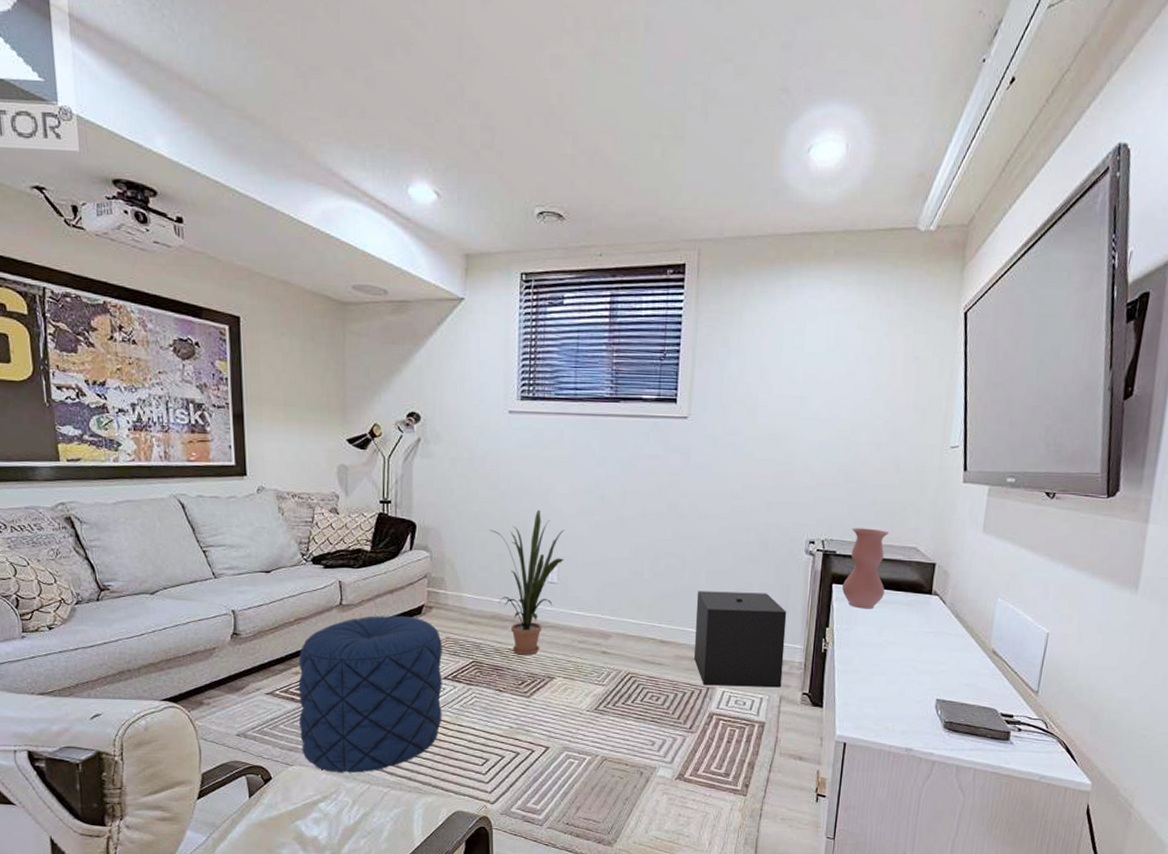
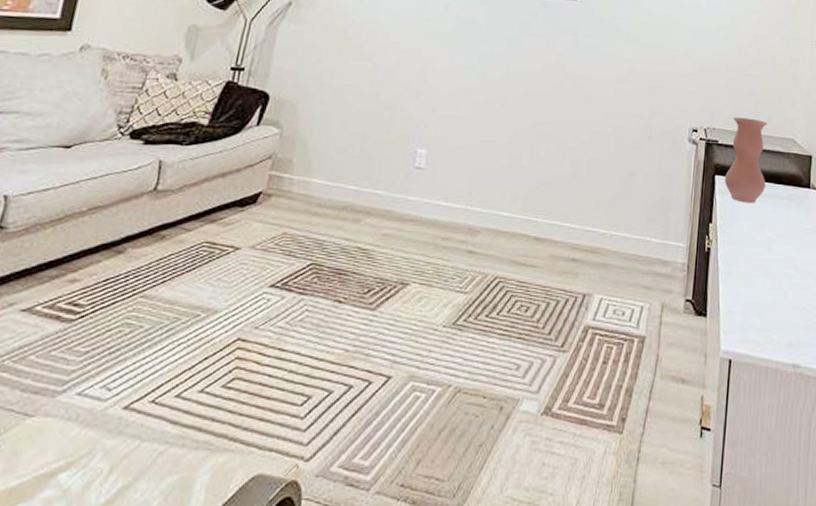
pouf: present [298,615,442,773] -> none [52,204,277,424]
house plant: present [489,509,565,655] -> none [353,85,440,256]
subwoofer: present [694,591,787,688] -> none [571,180,670,294]

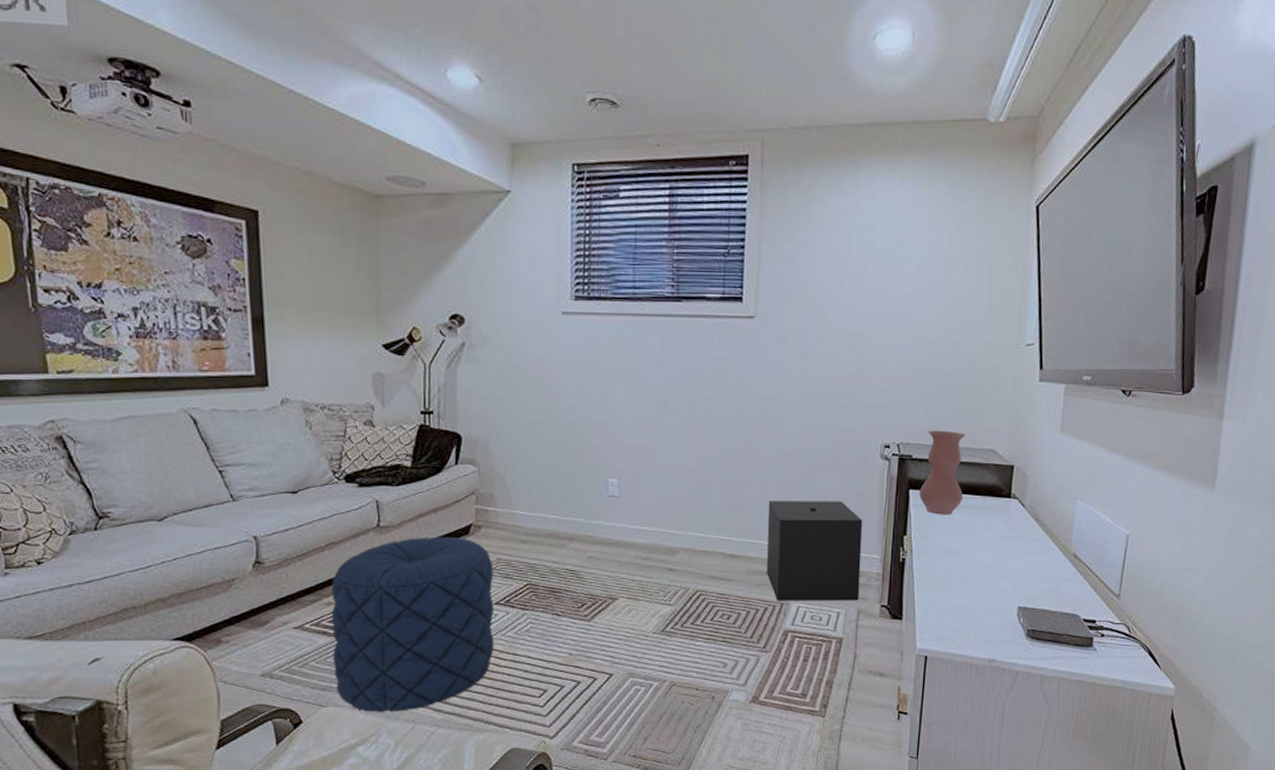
pouf: none [52,204,277,424] -> present [331,536,494,712]
subwoofer: none [571,180,670,294] -> present [766,500,863,601]

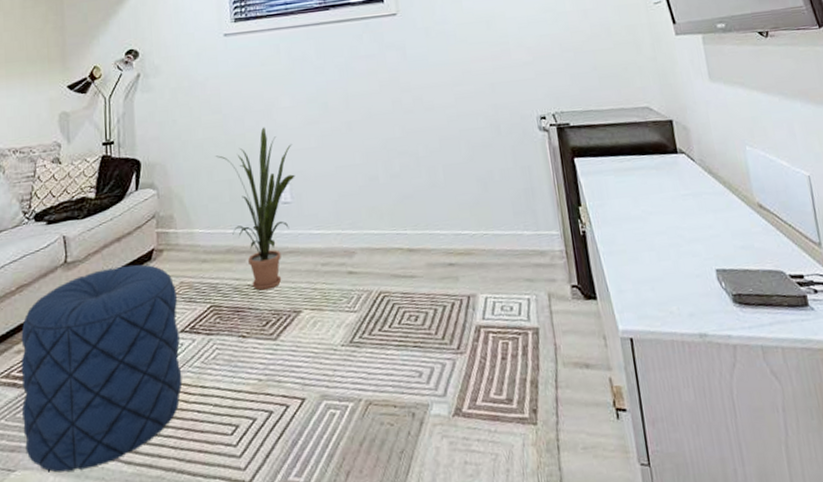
house plant: none [542,417,625,575] -> present [215,127,295,291]
subwoofer: present [766,500,863,601] -> none [437,179,547,294]
vase: present [919,430,967,515] -> none [579,94,630,181]

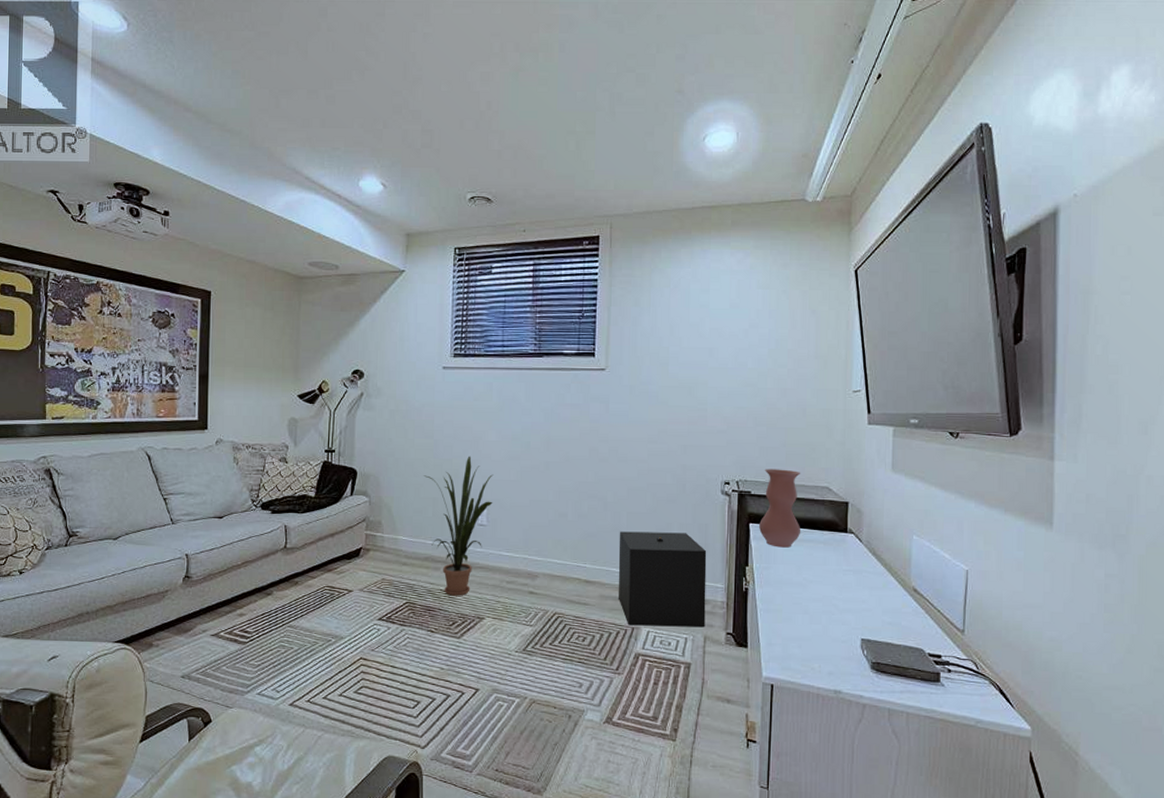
pouf: present [21,264,183,473] -> none [241,557,378,716]
subwoofer: none [437,179,547,294] -> present [618,531,707,628]
vase: none [579,94,630,181] -> present [759,469,801,548]

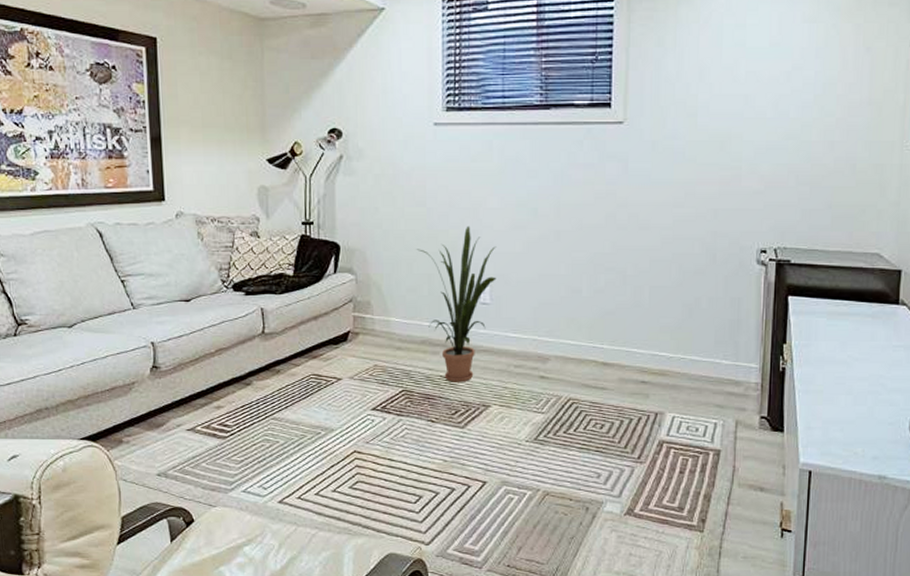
subwoofer: present [618,531,707,628] -> none [639,307,740,412]
vase: present [759,469,801,548] -> none [799,234,849,322]

